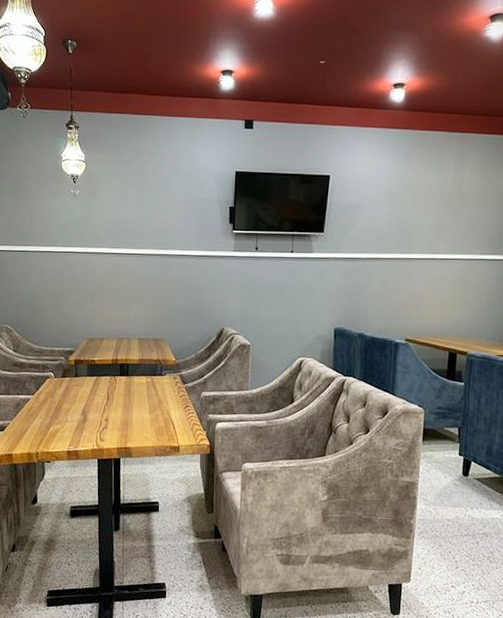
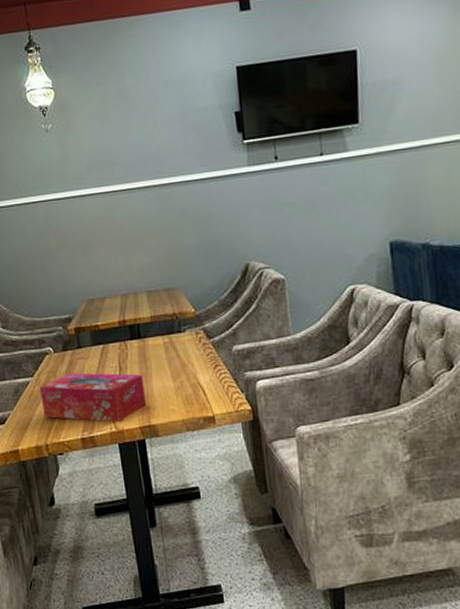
tissue box: none [37,396,126,441] -> present [39,373,147,422]

